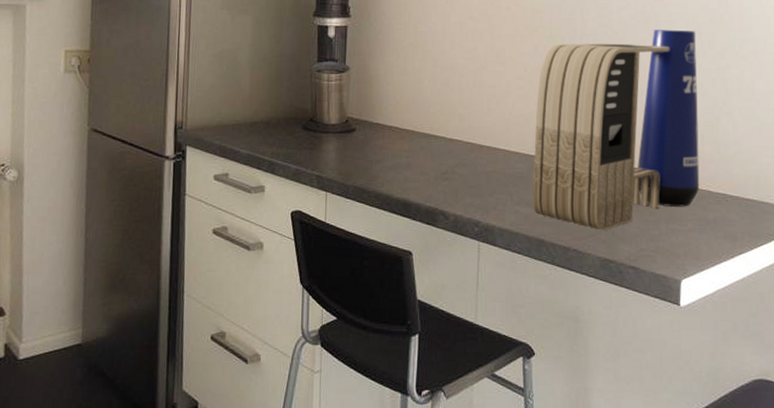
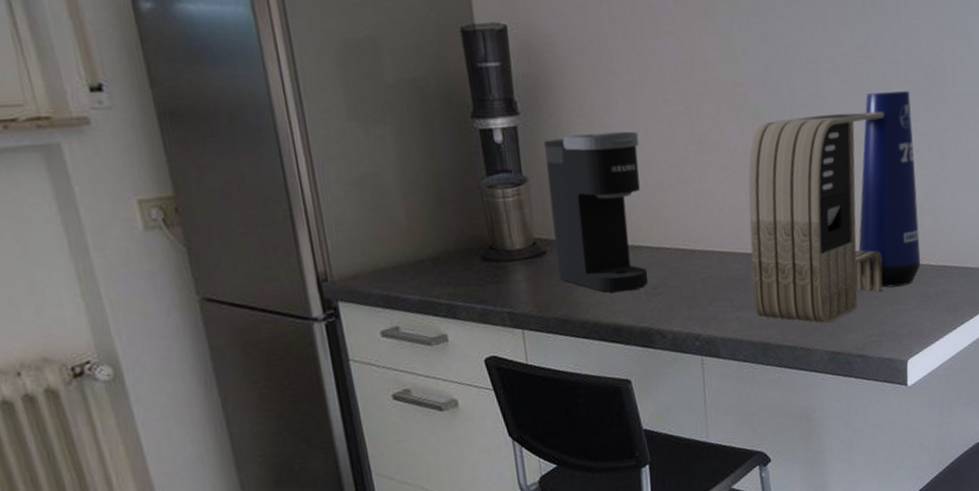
coffee maker: none [362,37,445,173] -> present [543,131,648,293]

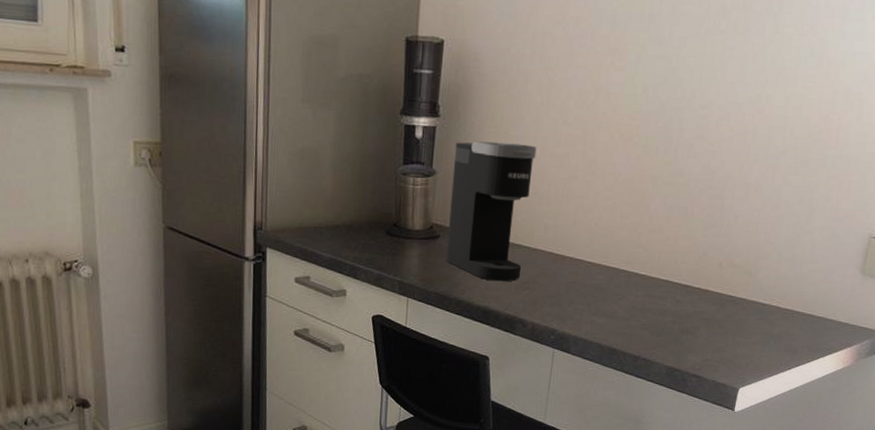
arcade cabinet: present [748,111,885,324] -> none [609,154,764,342]
vase: present [858,90,921,288] -> none [712,142,792,321]

